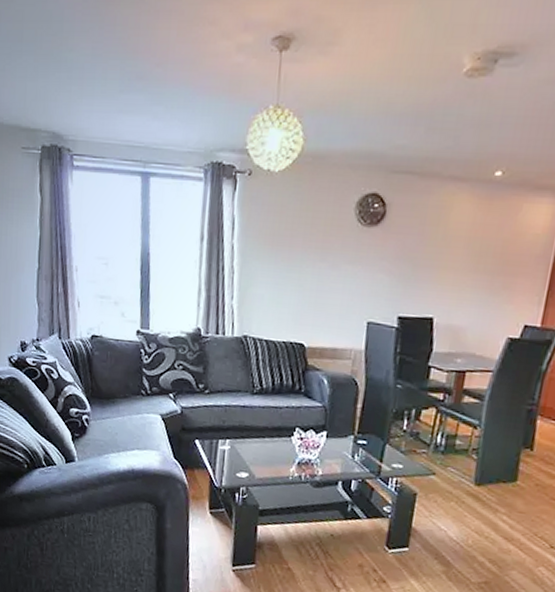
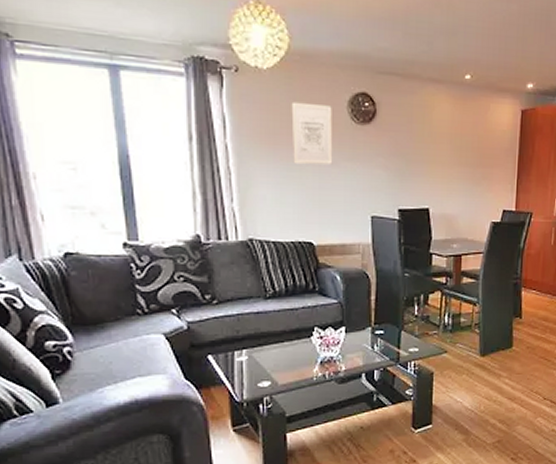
wall art: none [293,203,339,267] -> present [291,101,333,165]

